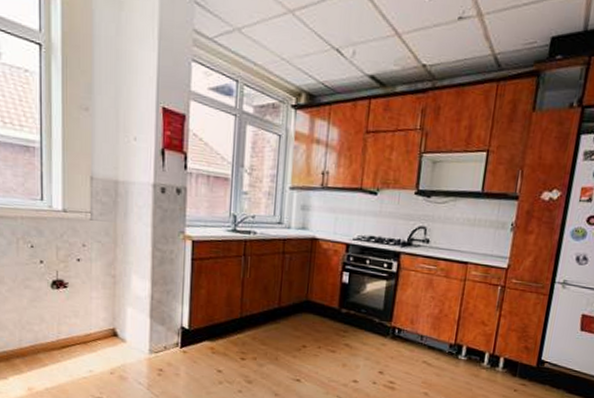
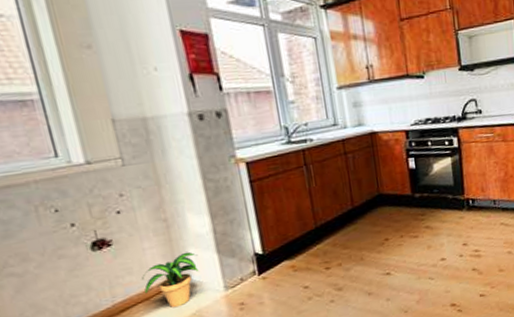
potted plant: none [85,309,134,357] -> present [142,252,198,308]

